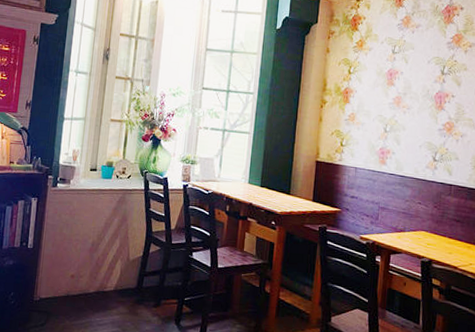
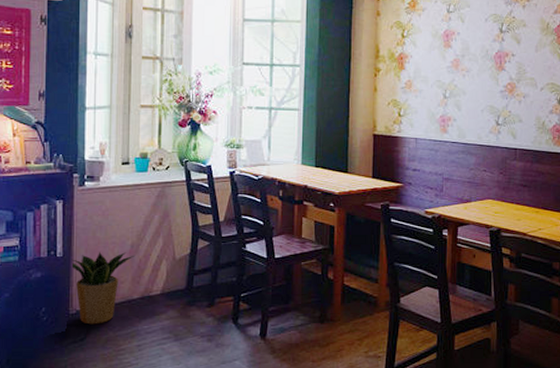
potted plant: none [38,246,94,313] -> present [70,251,134,325]

